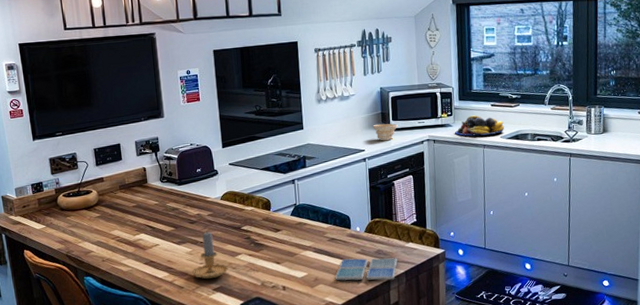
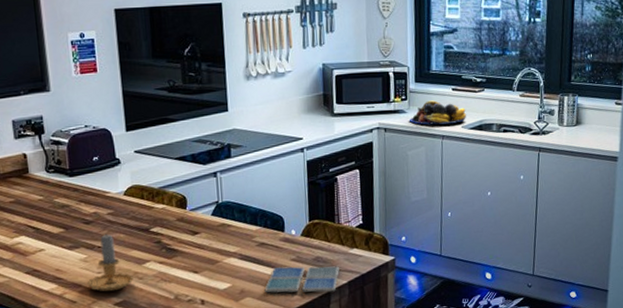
bowl: present [373,123,398,141] -> none [312,107,343,128]

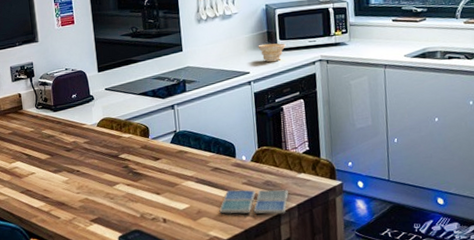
candle: present [87,233,134,292] -> none [68,159,106,210]
bowl: none [312,107,343,128] -> present [258,43,286,63]
fruit bowl: present [410,100,466,125] -> none [351,32,408,56]

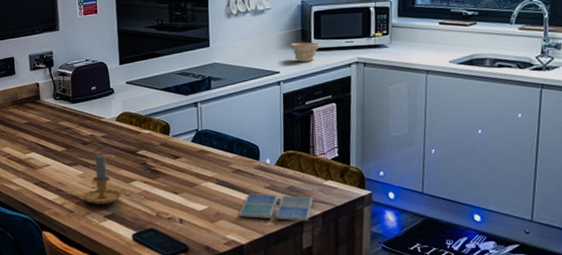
candle: none [68,159,106,210] -> present [83,153,122,205]

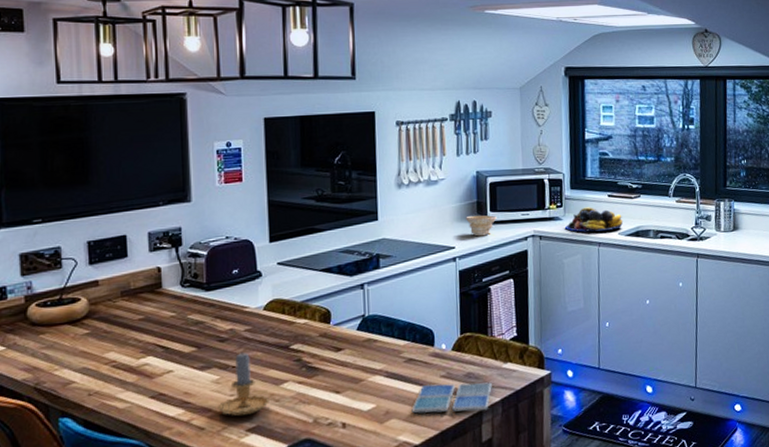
fruit bowl: none [391,34,455,60] -> present [565,207,623,232]

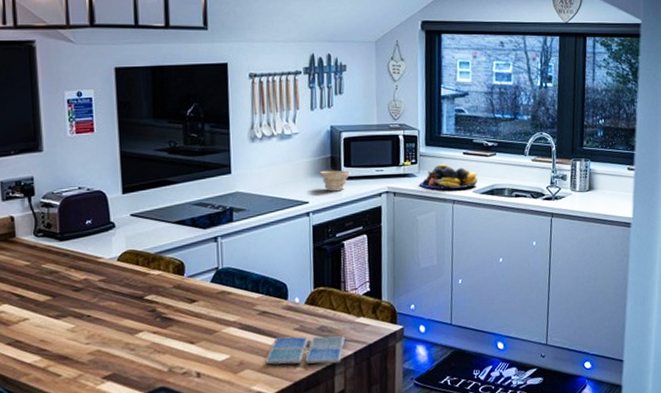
candle: present [218,351,269,417] -> none [73,301,125,365]

